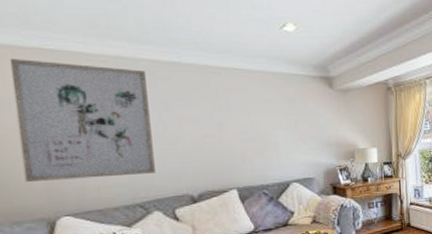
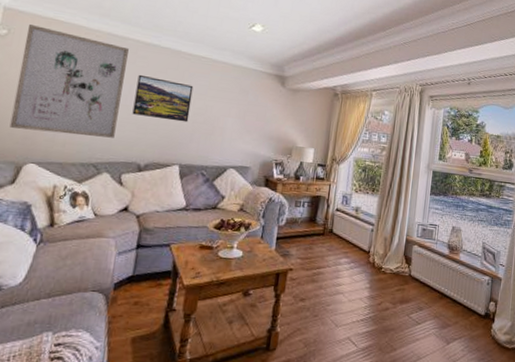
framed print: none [165,98,236,144] -> present [132,74,194,123]

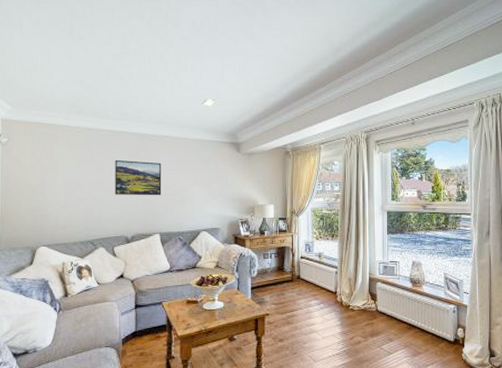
wall art: present [9,24,129,138] -> none [21,131,104,219]

